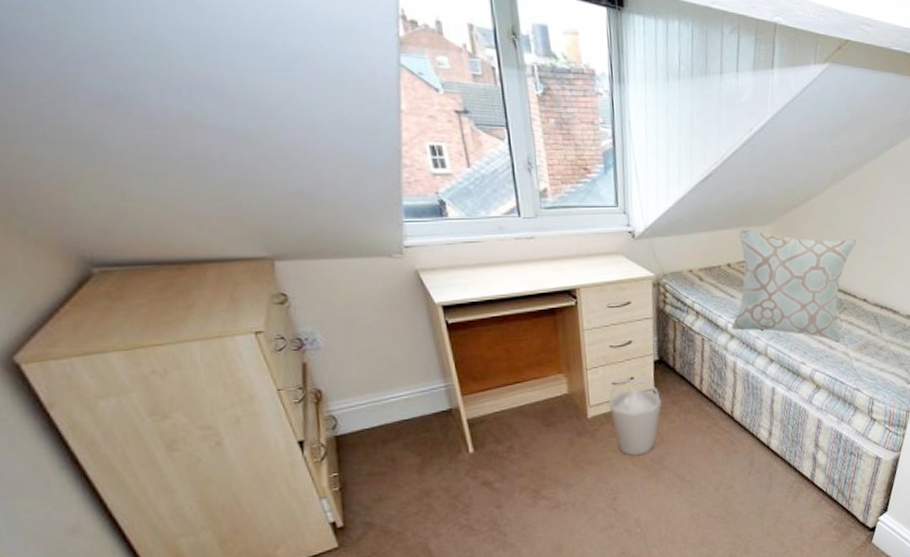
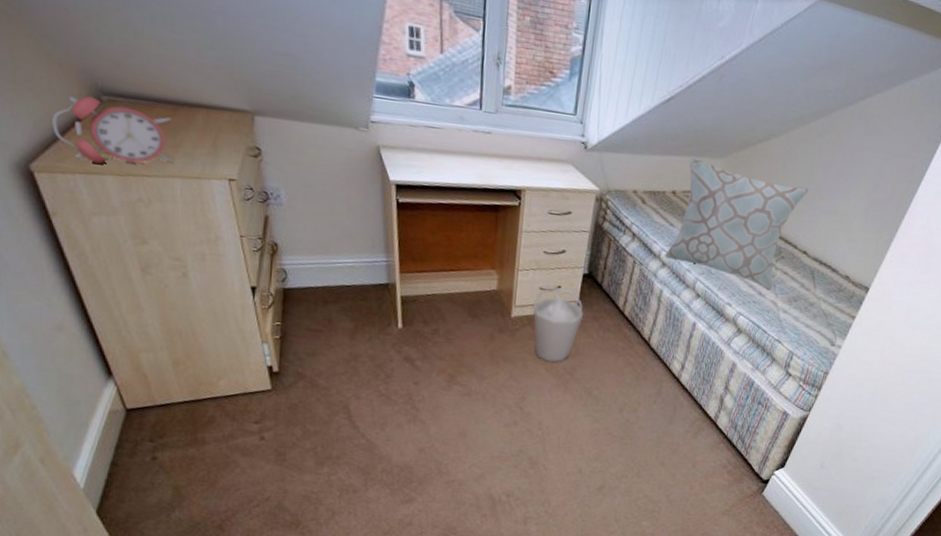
alarm clock: none [35,271,189,342] -> present [52,96,174,164]

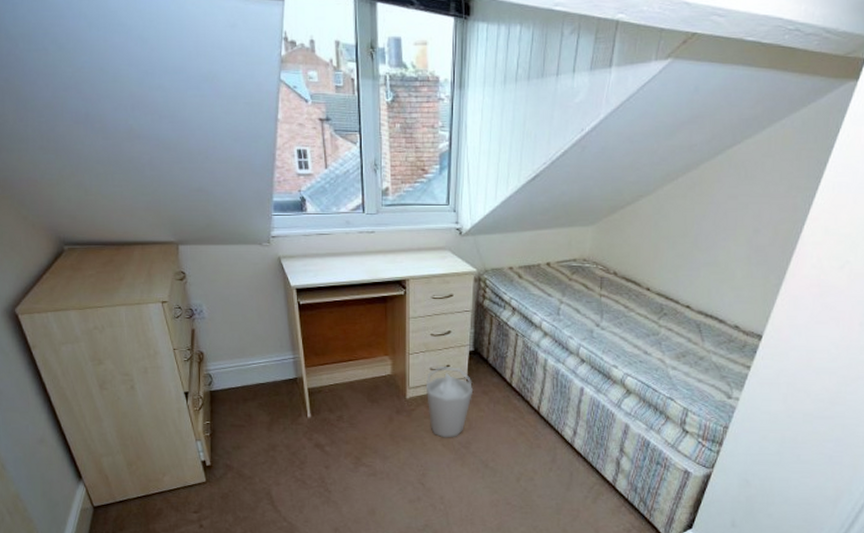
alarm clock: present [52,96,174,164] -> none [29,248,119,301]
pillow: present [664,155,809,290] -> none [545,226,684,348]

